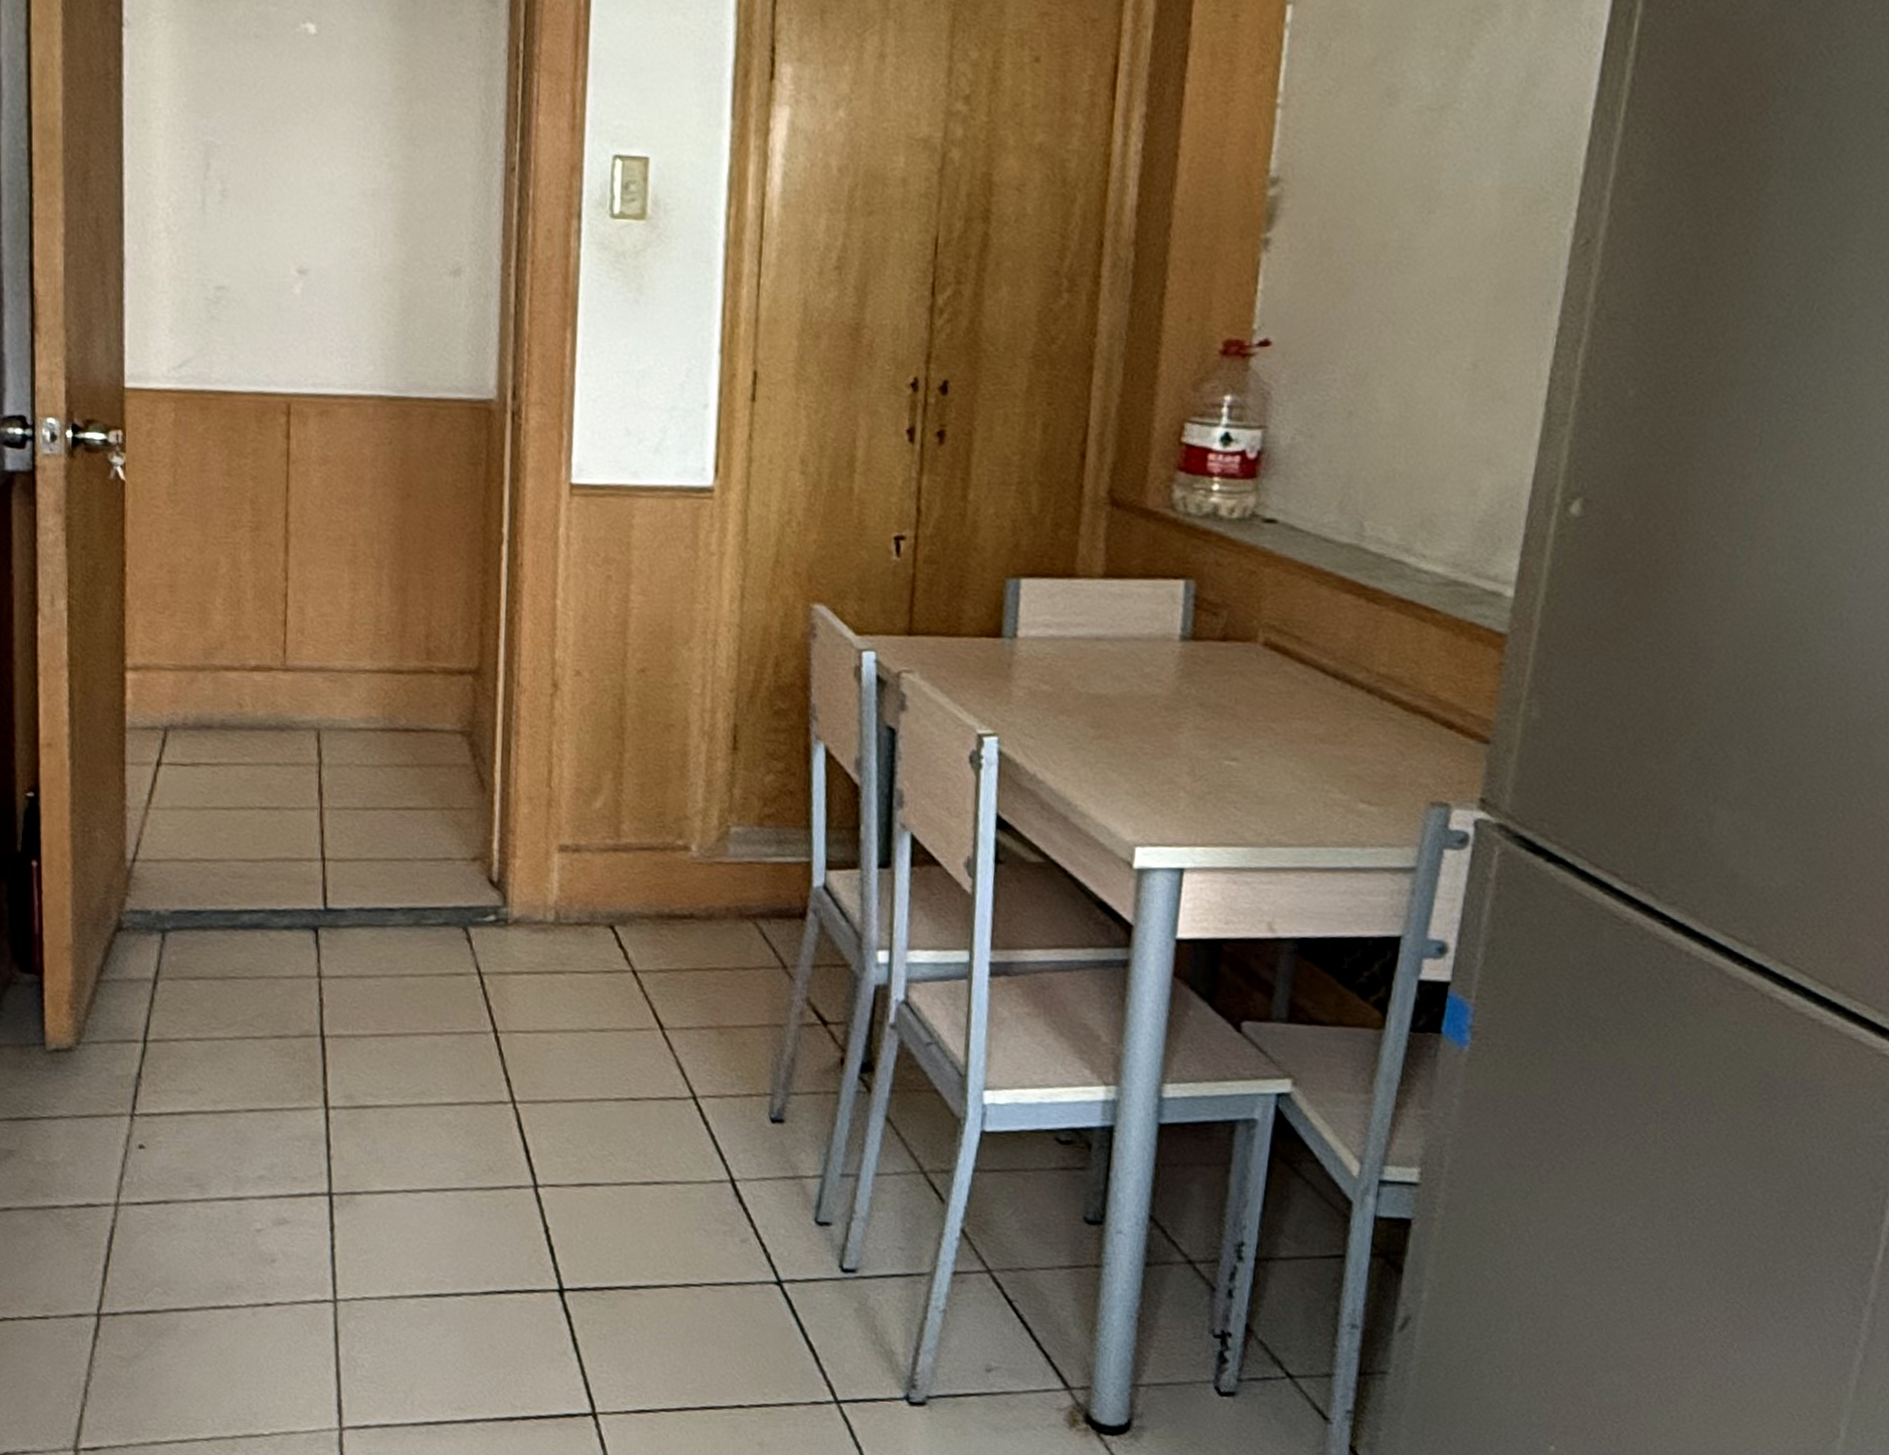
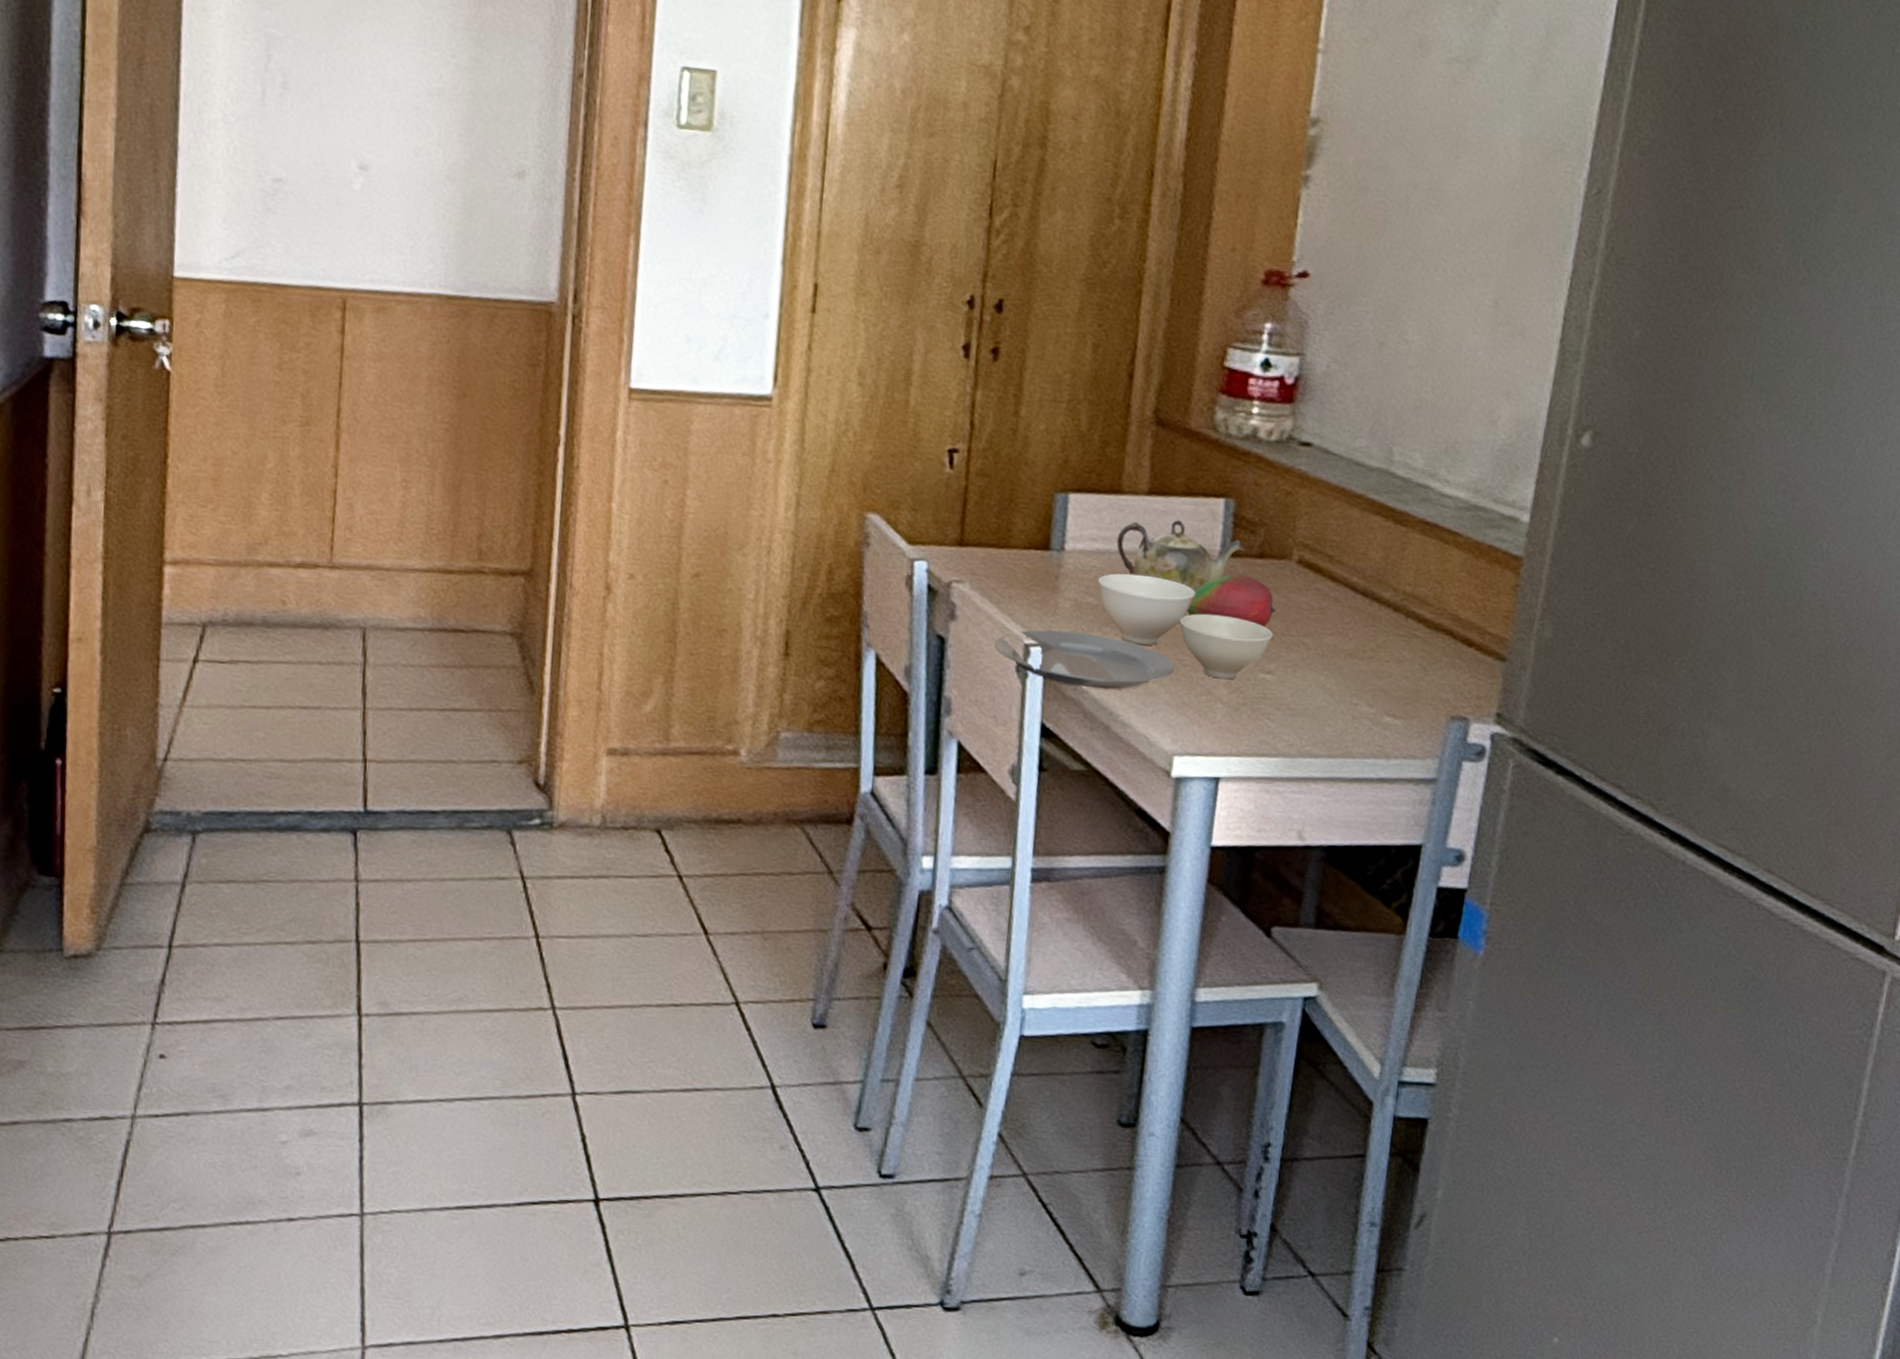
plate: none [946,719,1135,779] -> present [994,630,1175,689]
bowl: none [1052,659,1156,734] -> present [1098,573,1196,646]
teapot: none [1071,602,1209,677] -> present [1116,519,1247,592]
bowl: none [1139,699,1239,768] -> present [1180,613,1274,680]
fruit: none [1146,659,1241,713] -> present [1187,574,1276,627]

